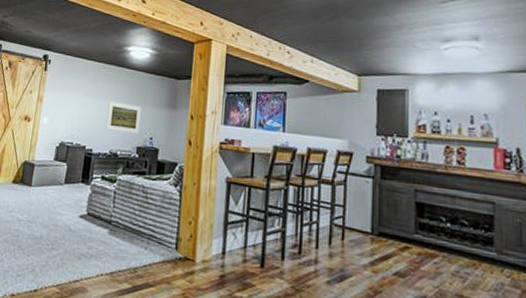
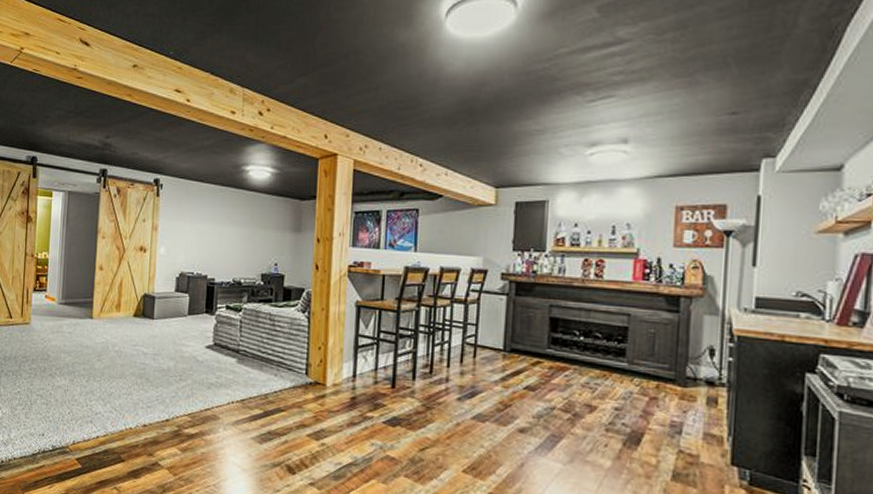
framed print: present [105,100,141,133] -> none [227,226,264,260]

